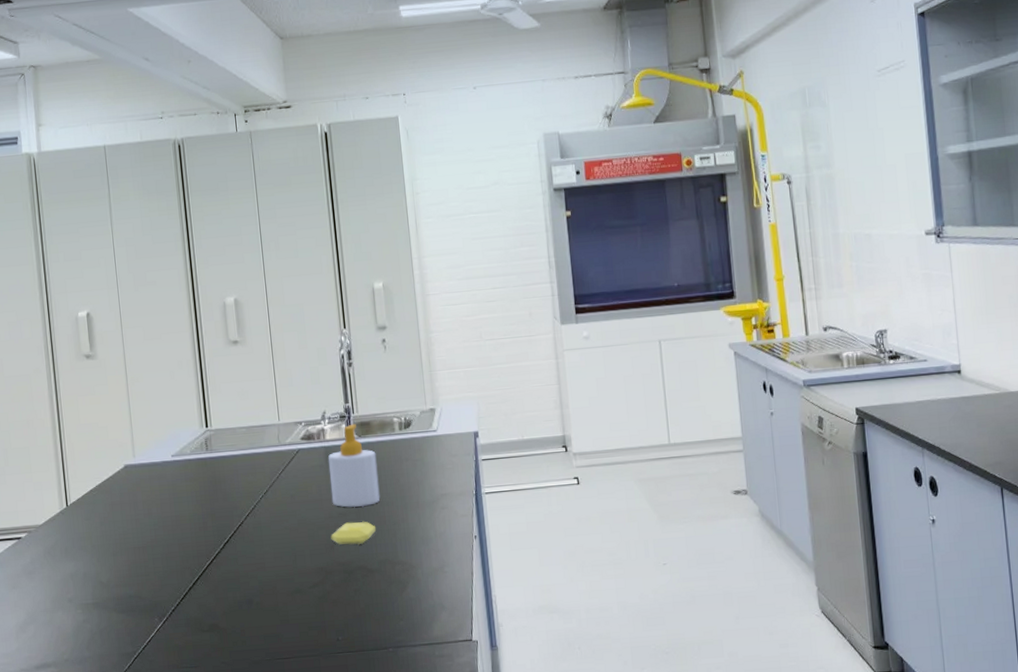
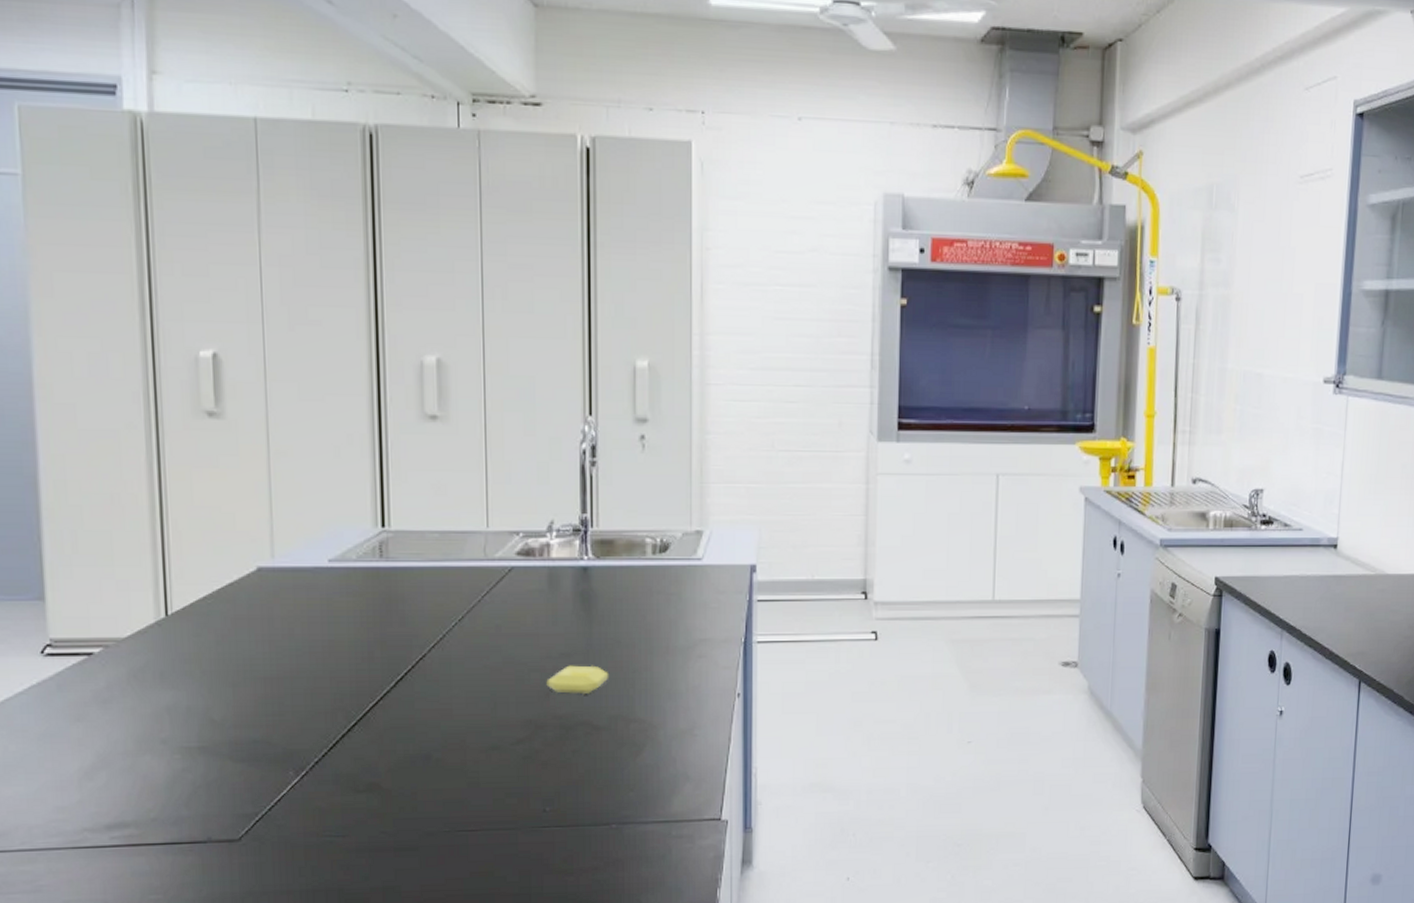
soap bottle: present [327,423,380,507] -> none [551,540,618,648]

